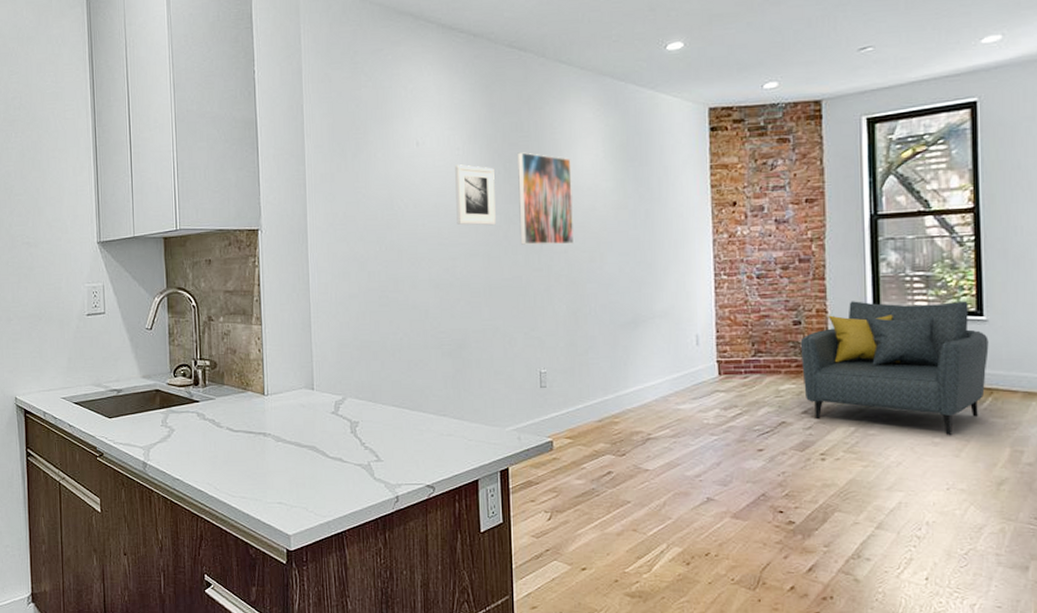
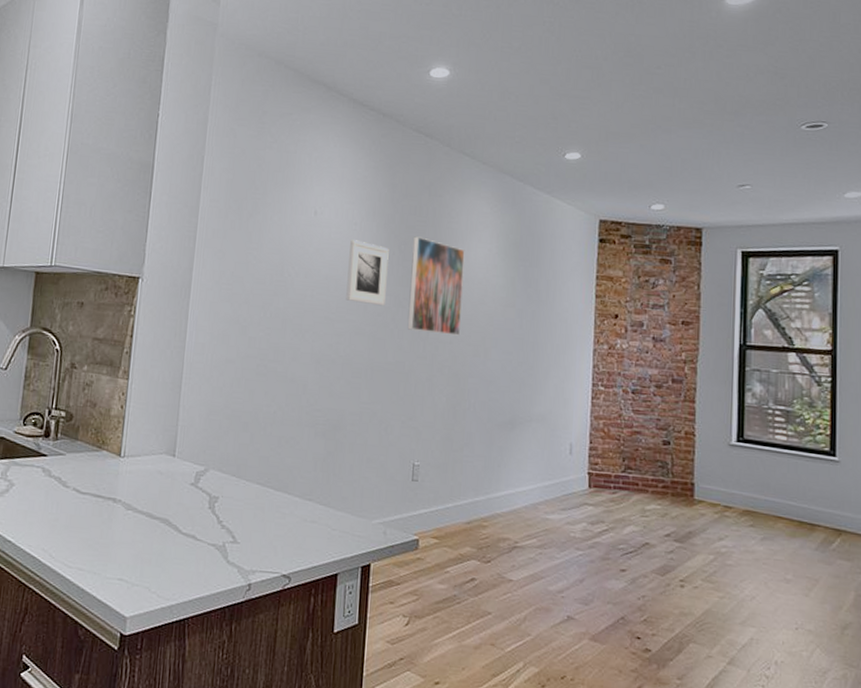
armchair: present [800,301,989,435] -> none [668,427,840,573]

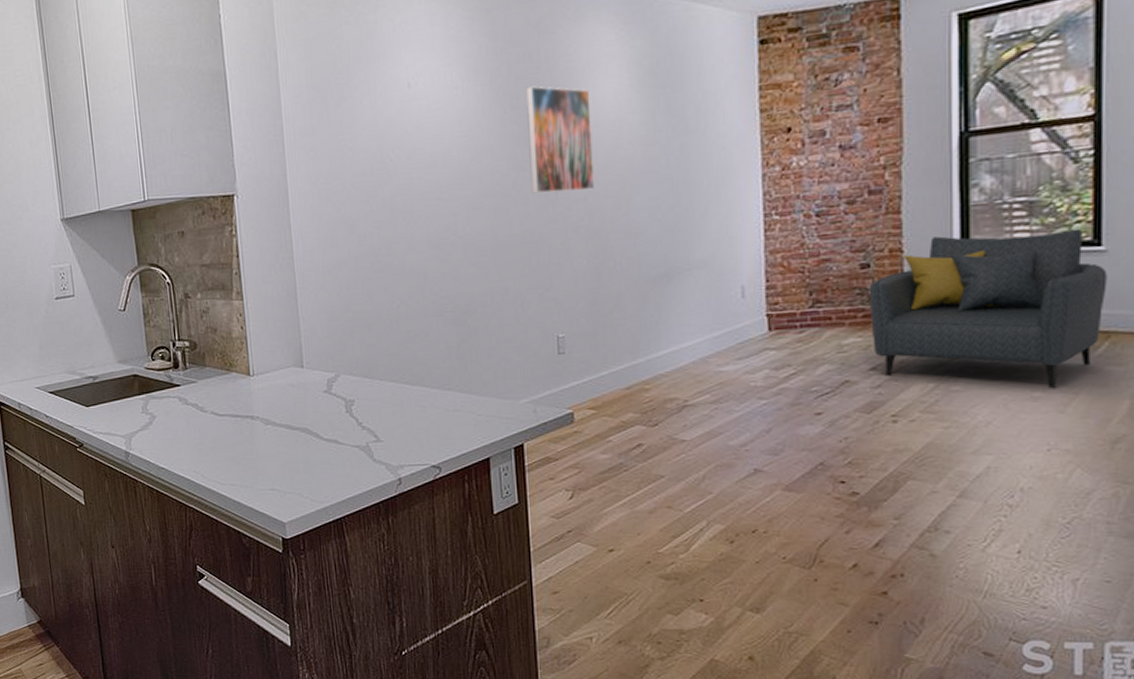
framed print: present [346,239,389,307] -> none [453,105,503,176]
armchair: none [668,427,840,573] -> present [869,228,1107,388]

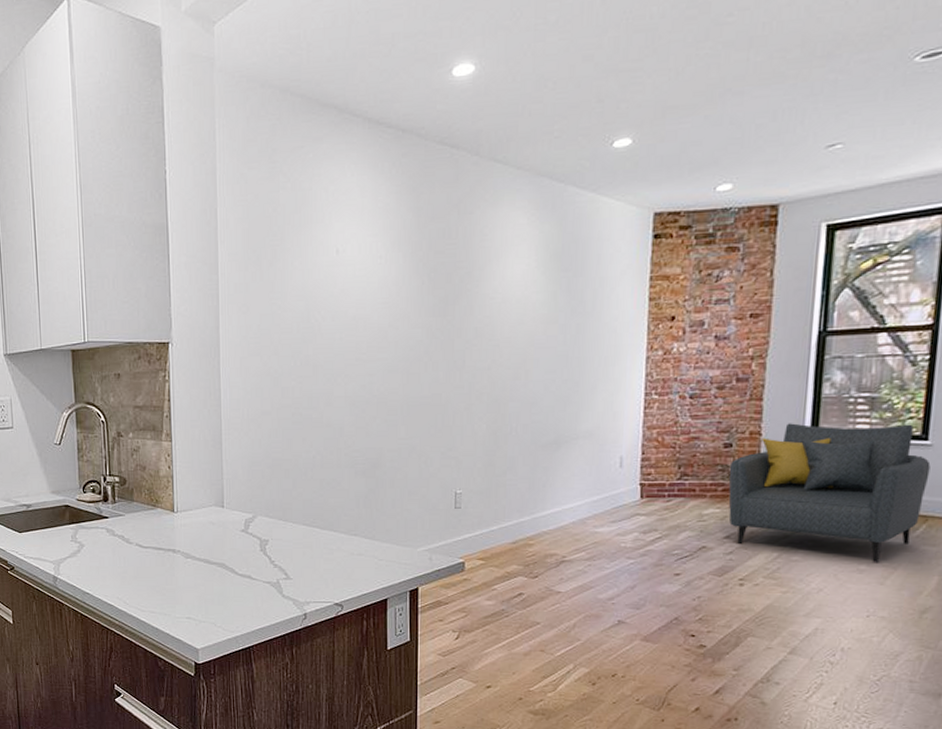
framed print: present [526,86,594,194] -> none [441,261,501,361]

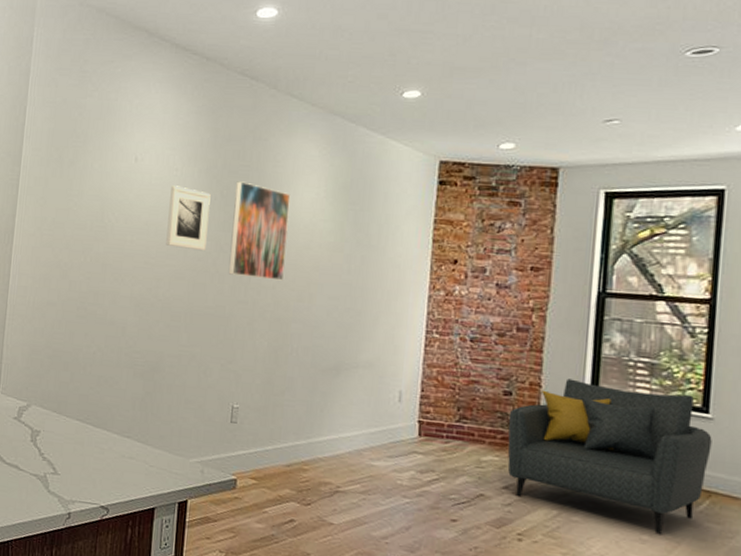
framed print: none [376,274,418,340] -> present [166,185,211,251]
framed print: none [441,261,501,361] -> present [228,181,291,281]

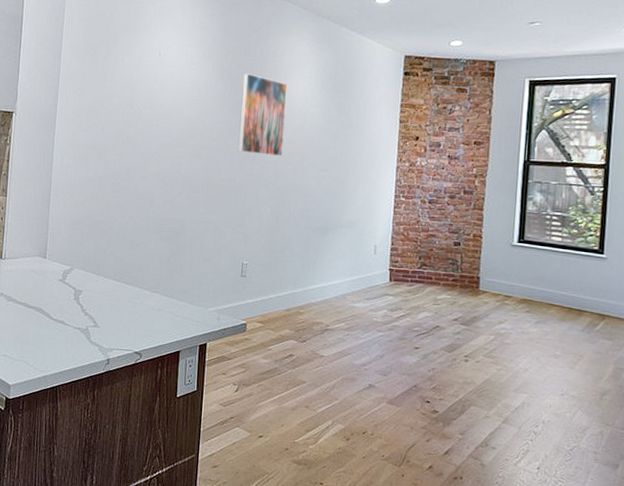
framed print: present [166,185,211,251] -> none [186,77,223,133]
armchair: present [507,378,712,534] -> none [457,230,606,350]

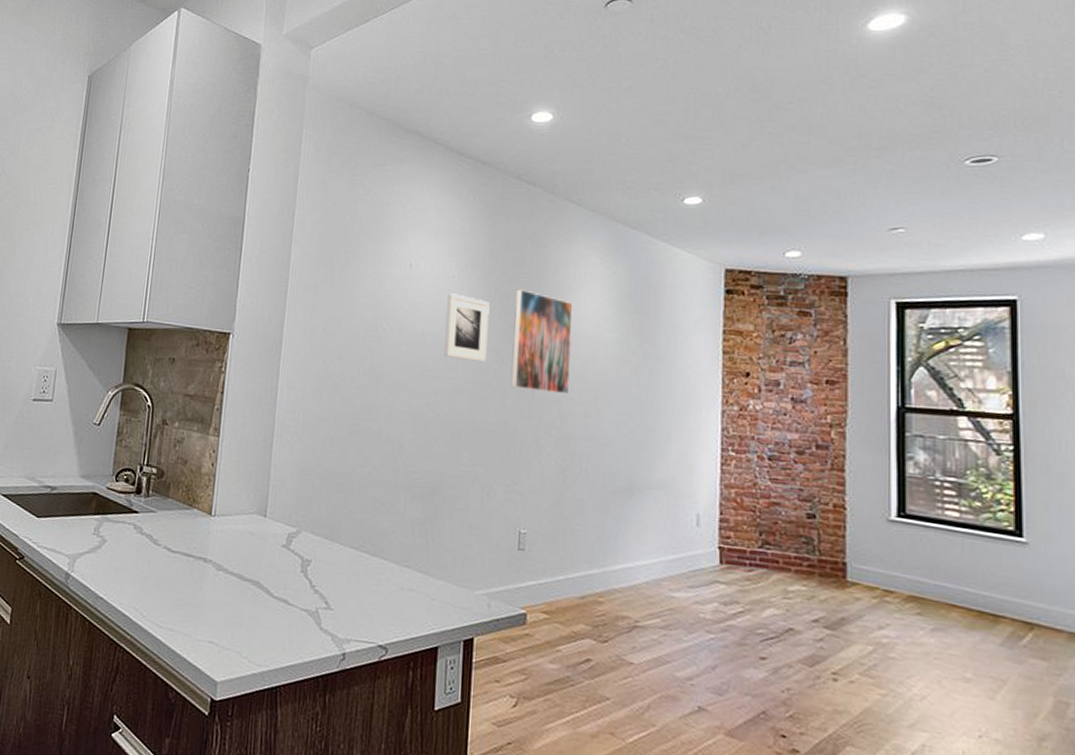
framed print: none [186,77,223,133] -> present [443,293,490,363]

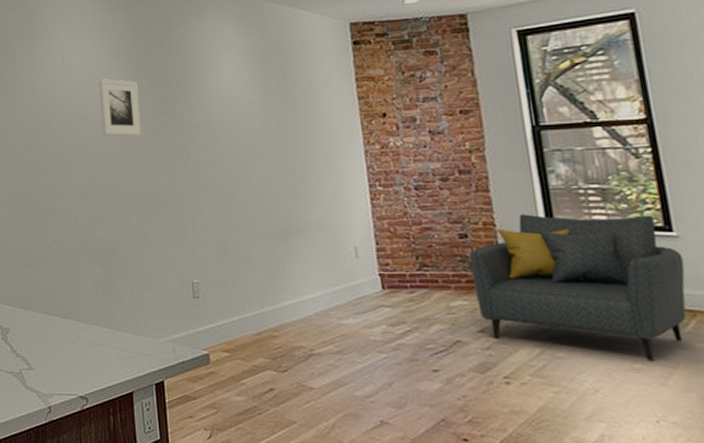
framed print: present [510,289,573,395] -> none [160,66,220,155]
armchair: none [814,500,1029,672] -> present [468,214,687,360]

